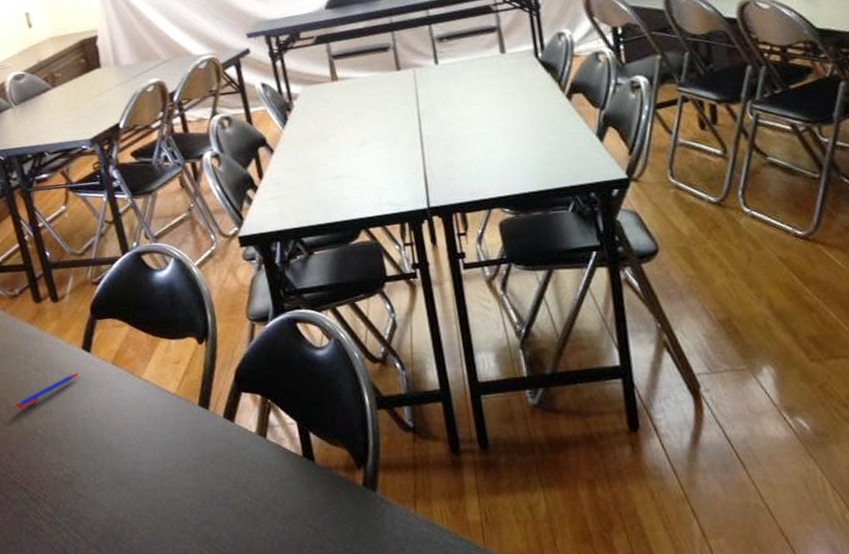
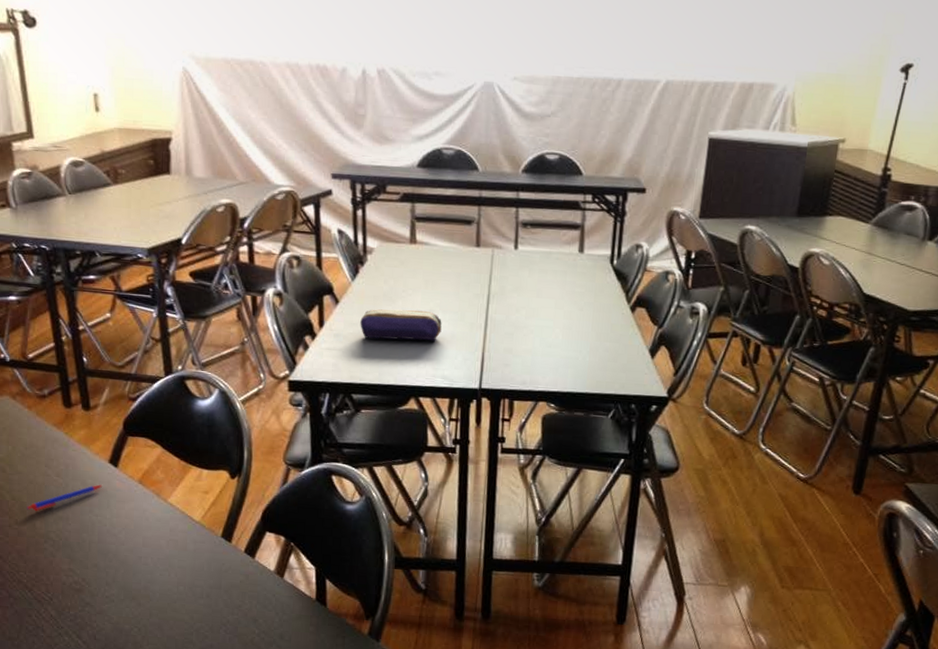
pencil case: none [297,142,379,181] -> present [360,309,442,341]

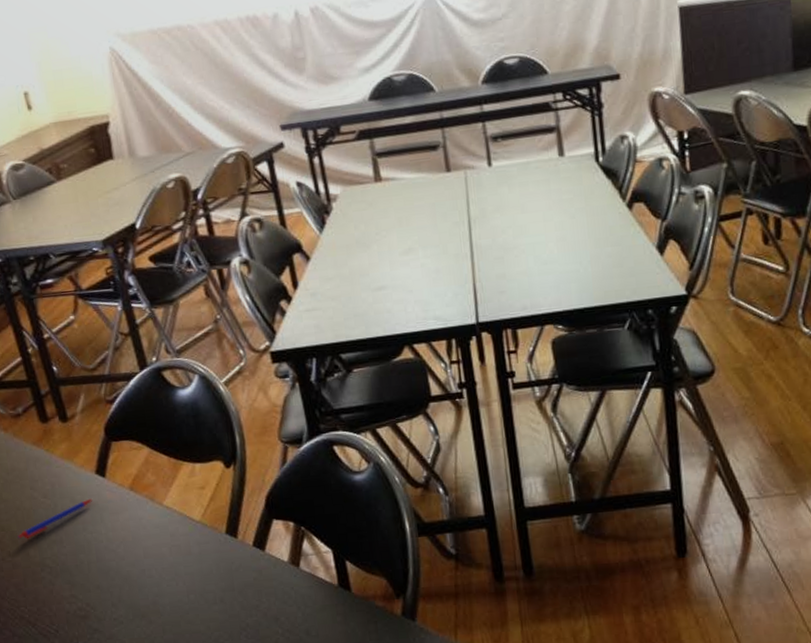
pencil case: present [360,309,442,341] -> none [336,250,425,292]

